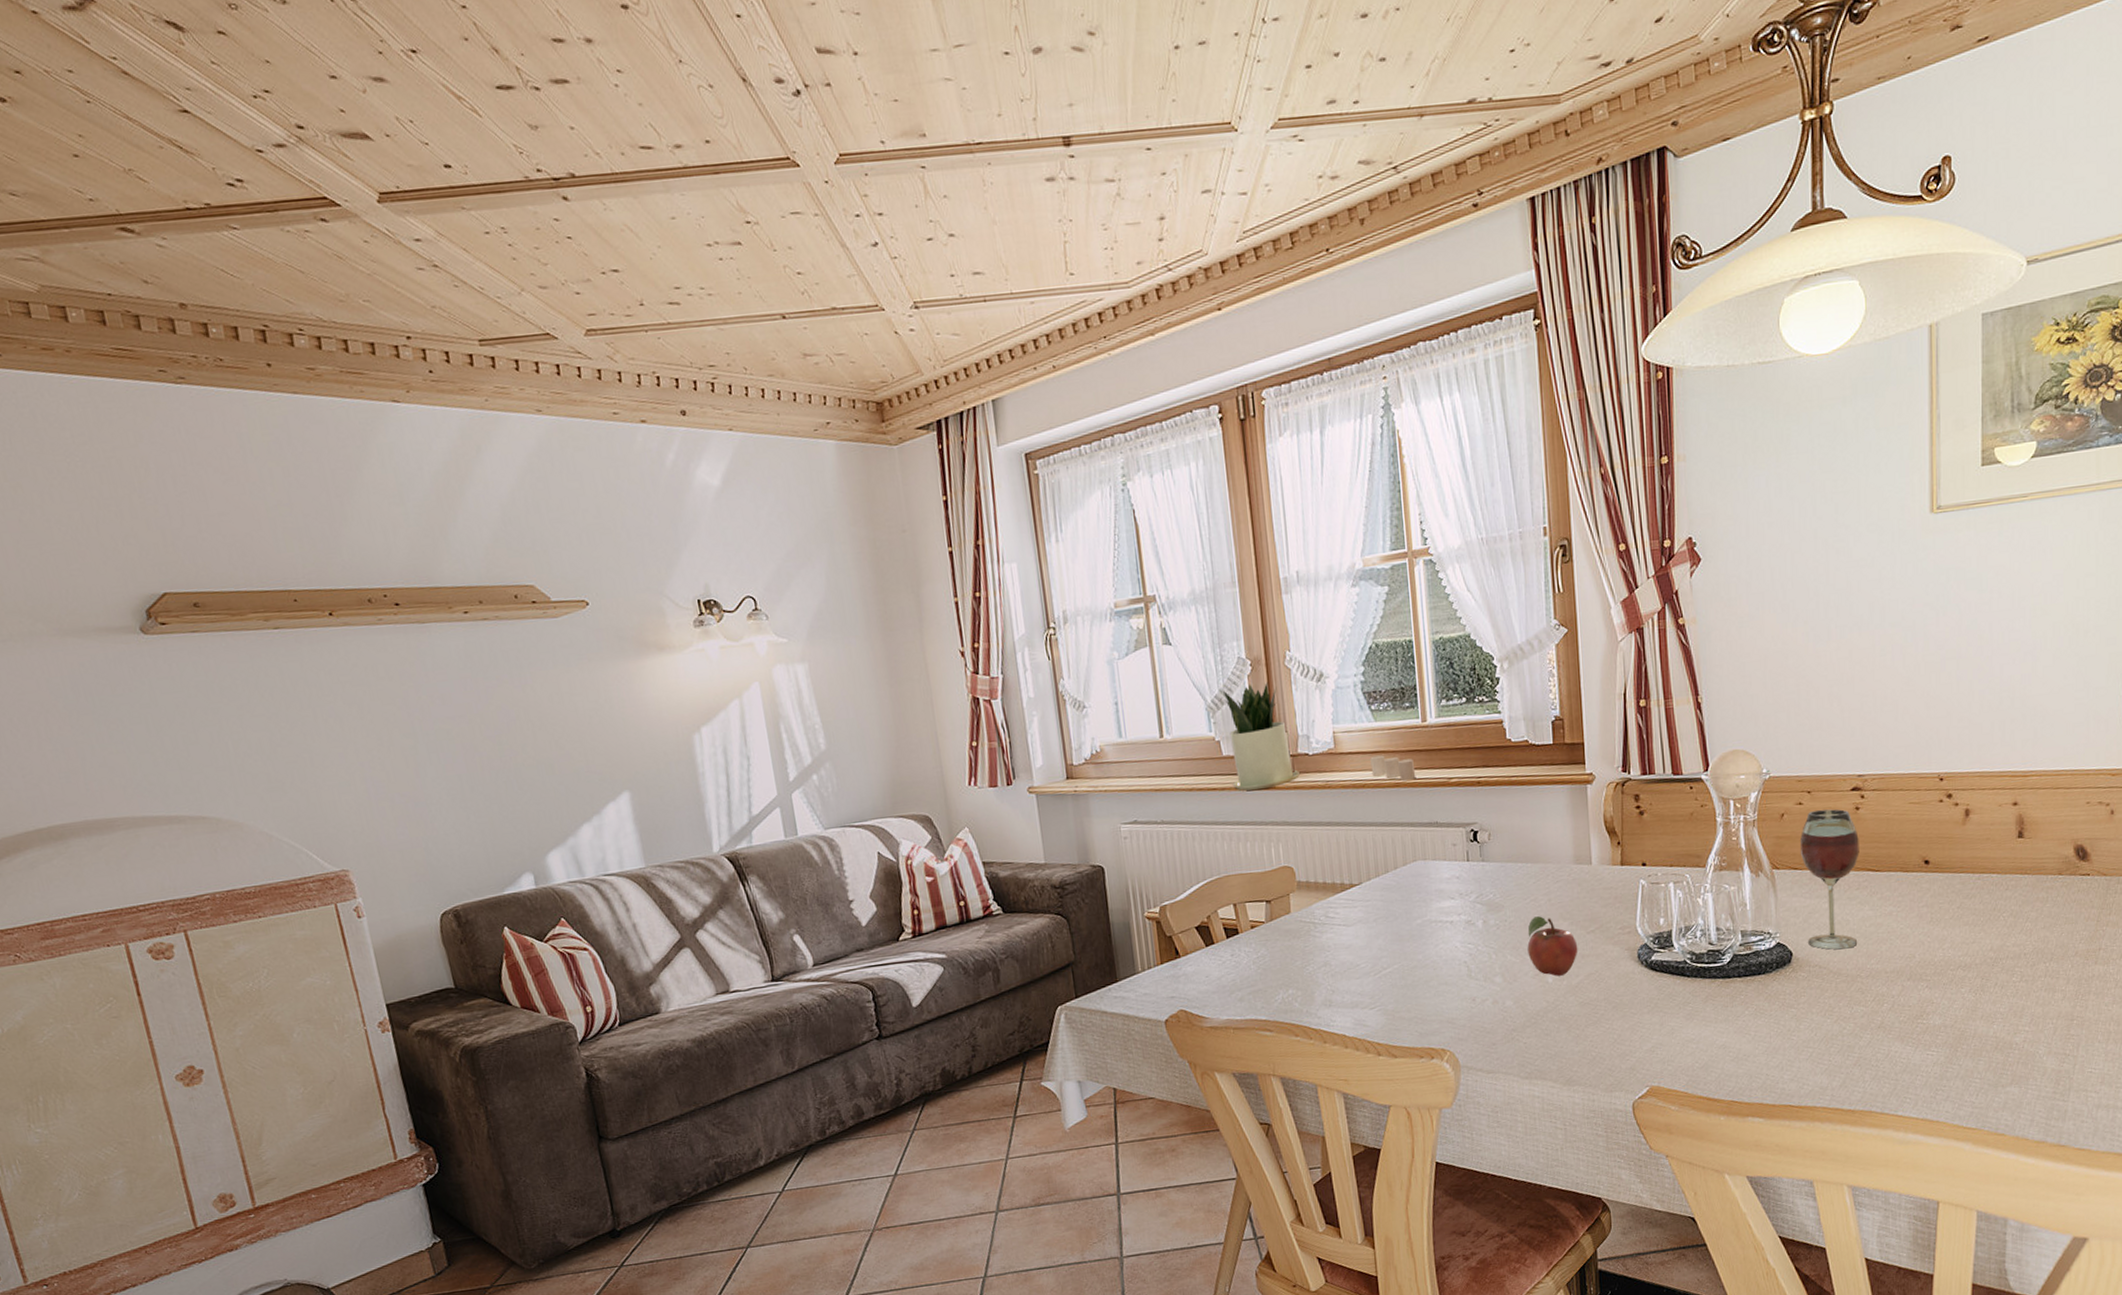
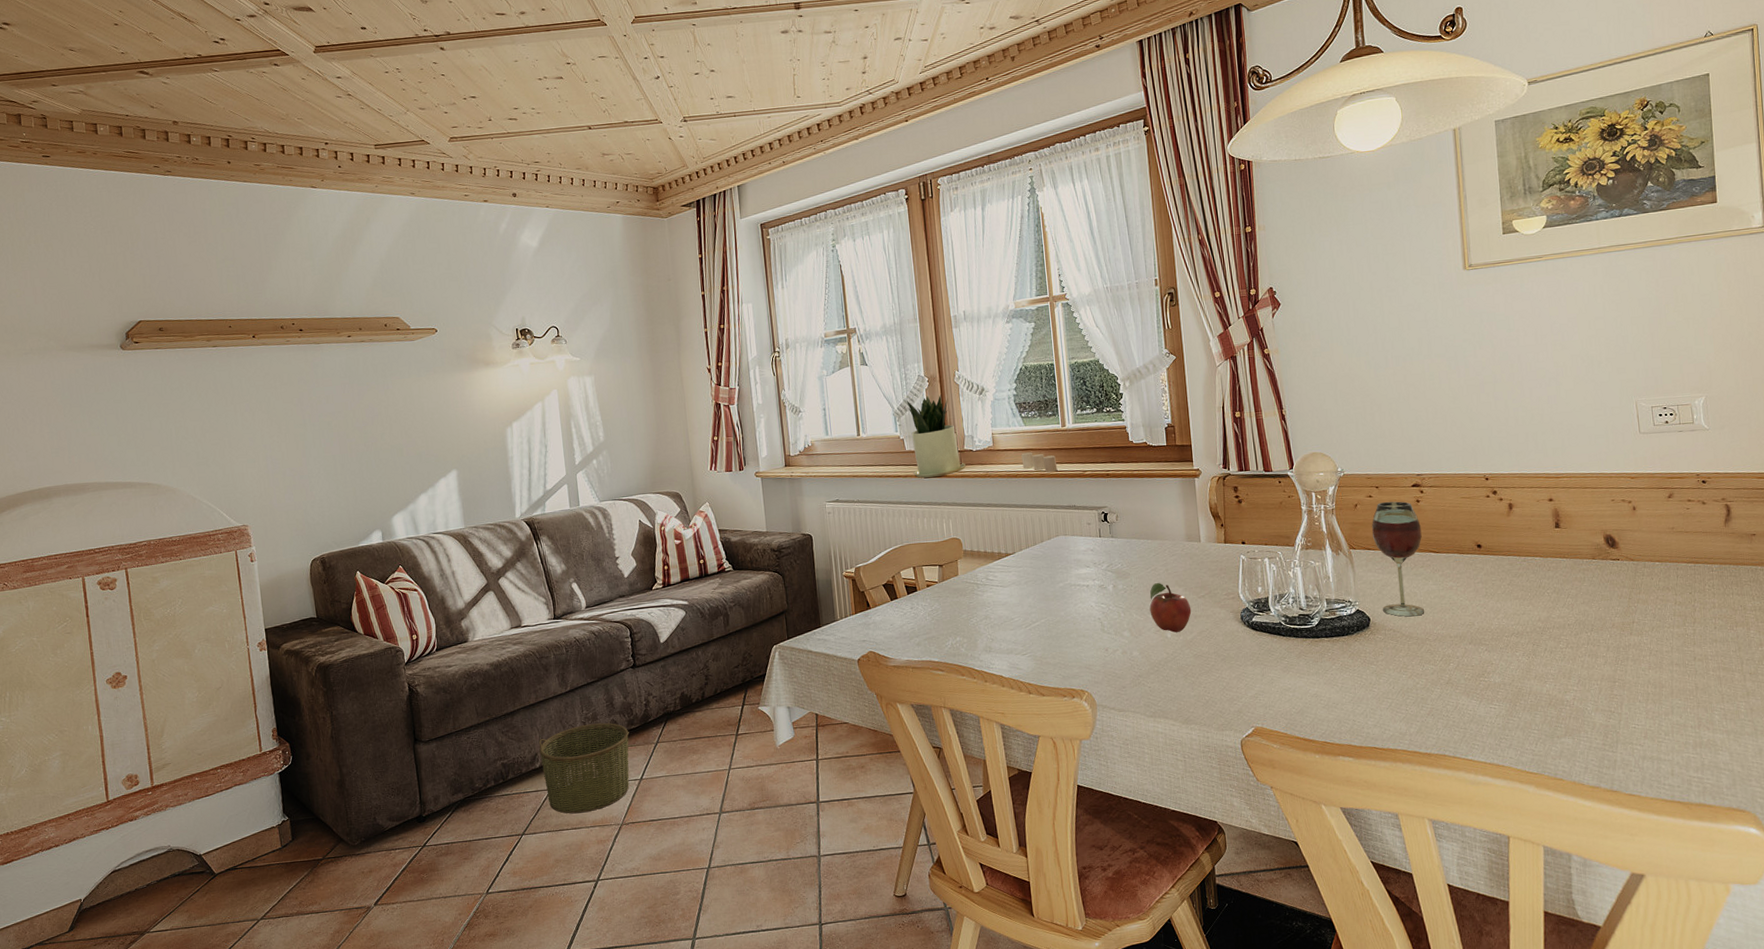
basket: none [761,1108,881,1220] -> present [538,722,629,814]

